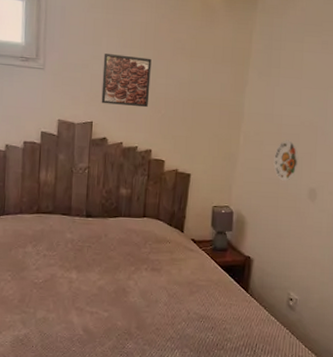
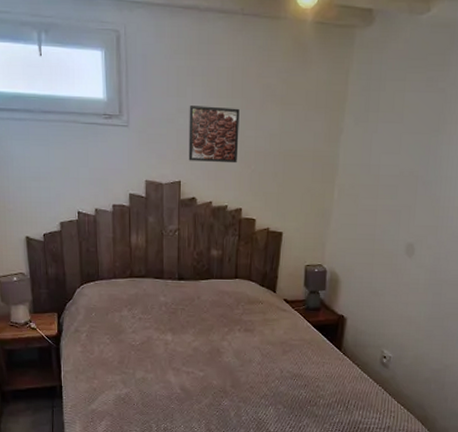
decorative plate: present [273,140,299,181] -> none [369,192,397,237]

